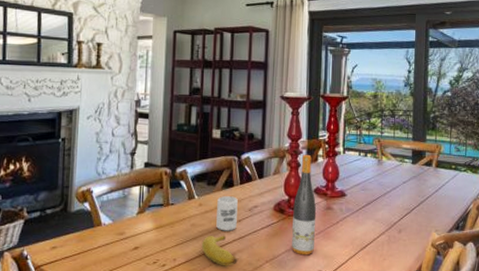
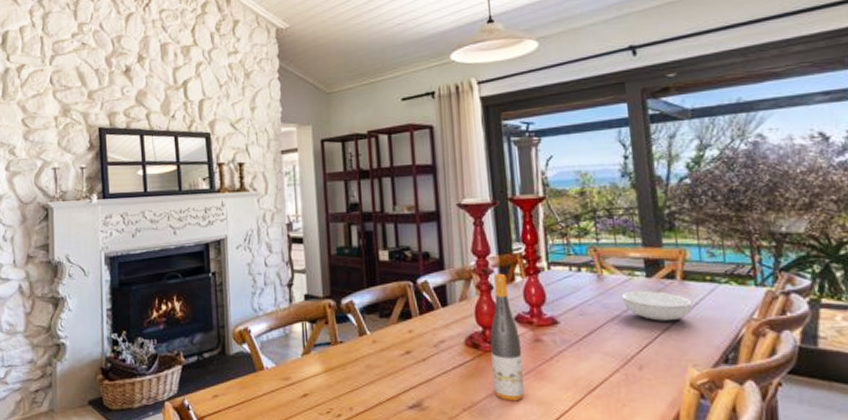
banana: present [201,235,238,266] -> none [380,377,427,416]
cup: present [216,196,238,231] -> none [394,330,421,373]
serving bowl: none [393,173,441,197] -> present [621,290,693,321]

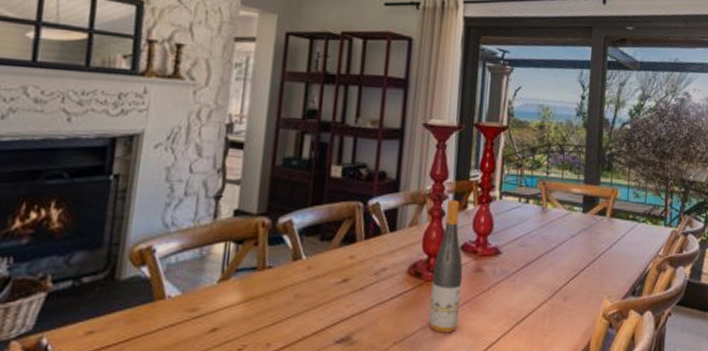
serving bowl: present [621,290,693,321] -> none [559,225,616,255]

